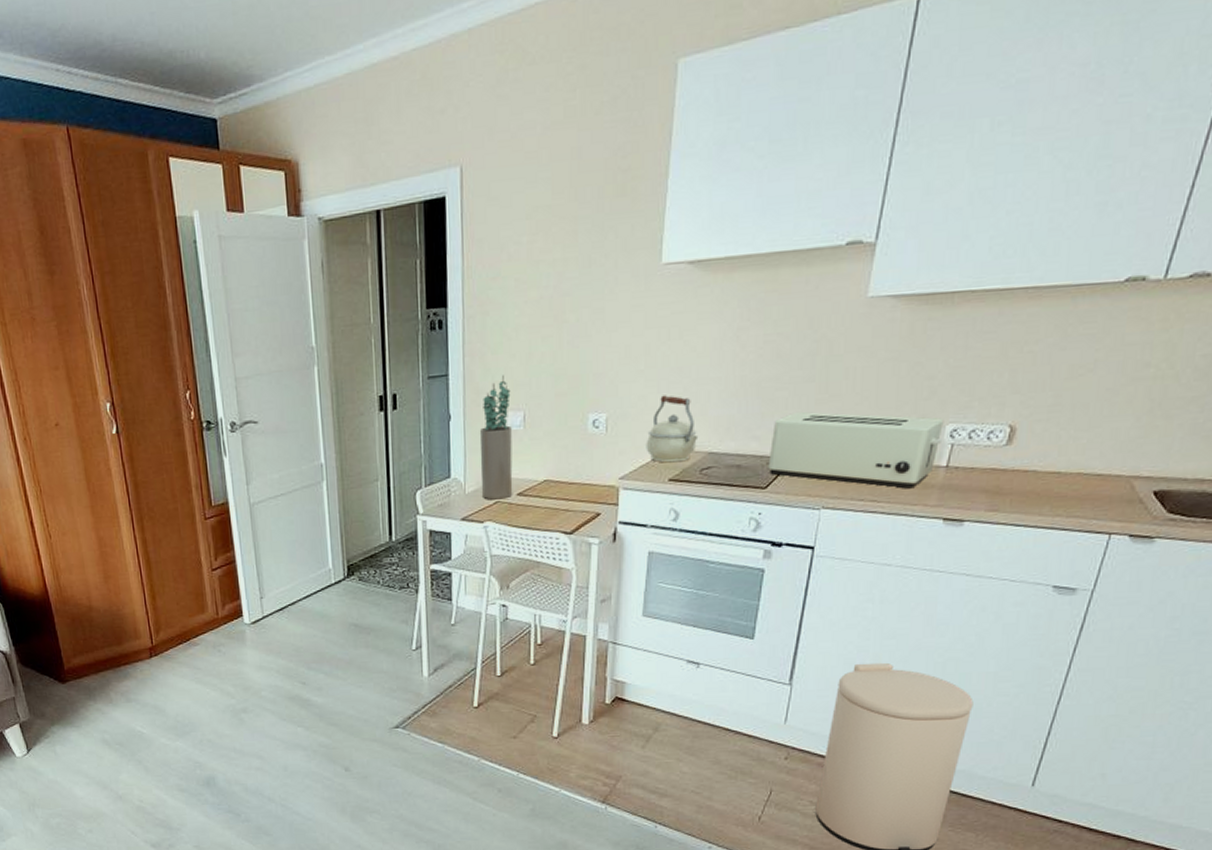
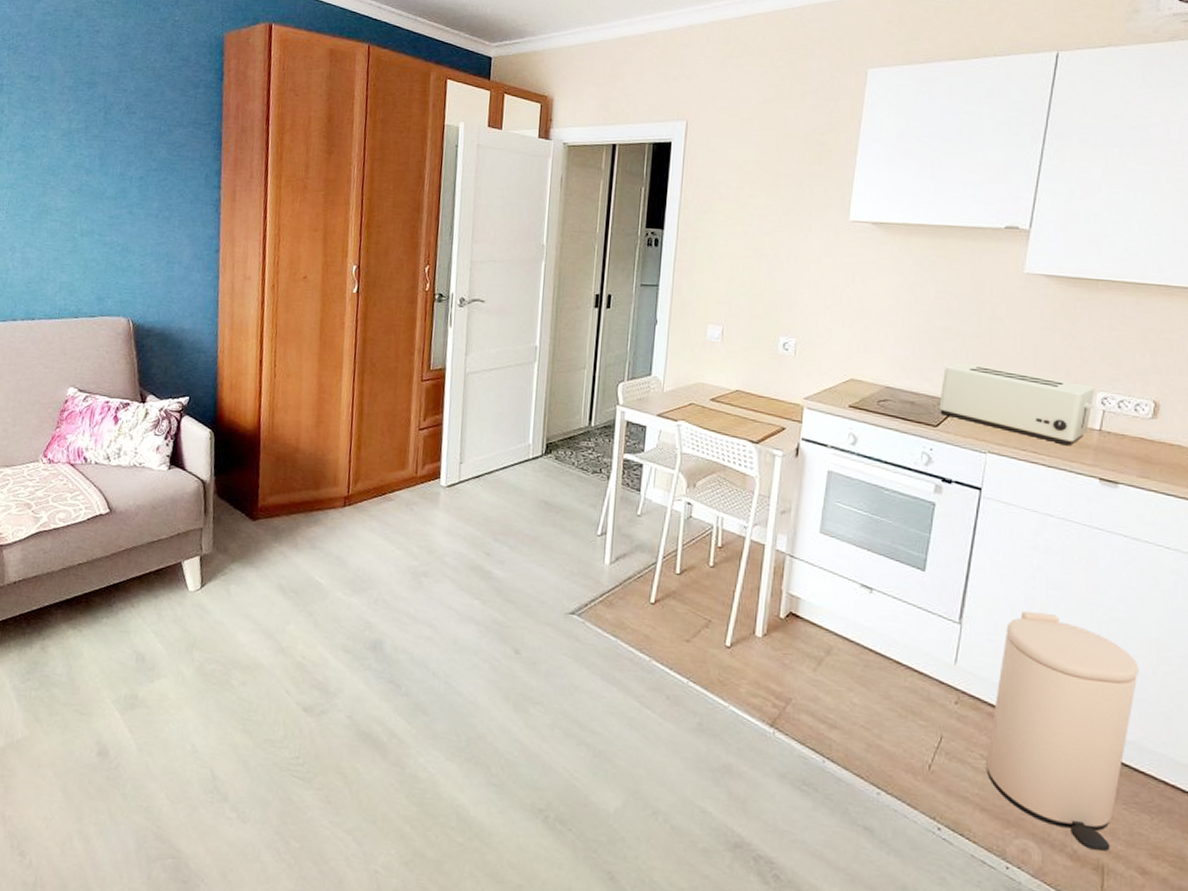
vase: present [479,375,513,500] -> none [678,292,712,402]
kettle: present [646,395,699,463] -> none [829,330,877,392]

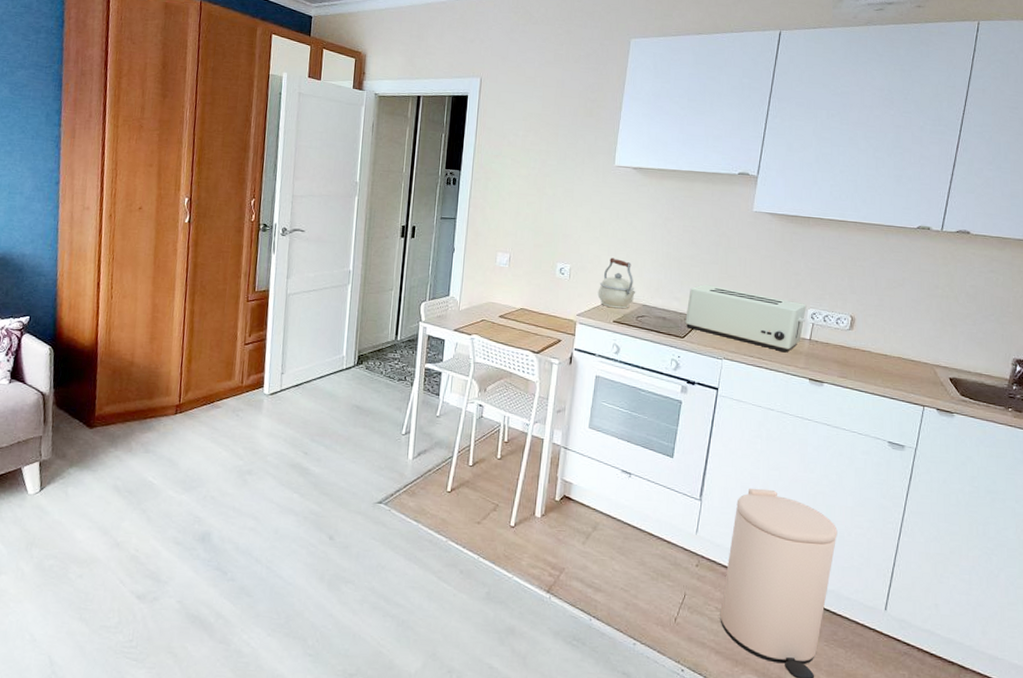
kettle: none [829,330,877,392] -> present [597,257,636,309]

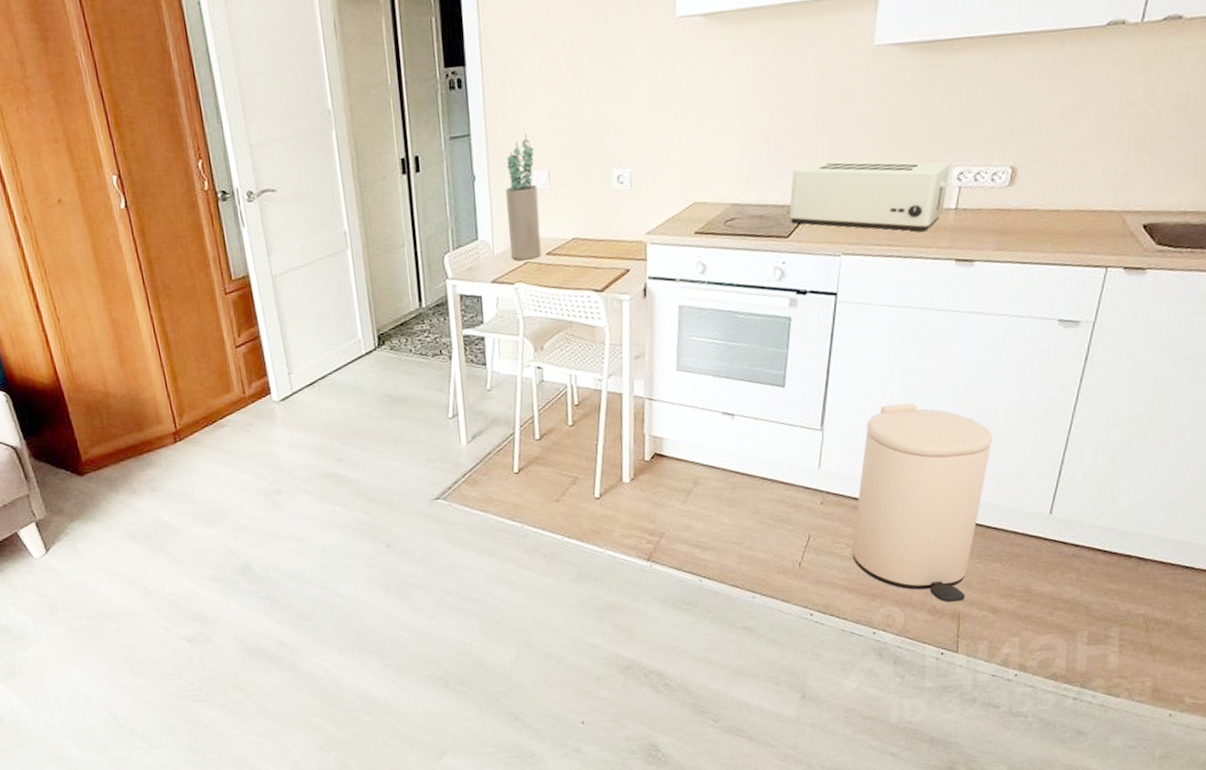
vase: none [471,225,501,319] -> present [505,133,542,261]
kettle: present [597,257,636,309] -> none [670,148,721,216]

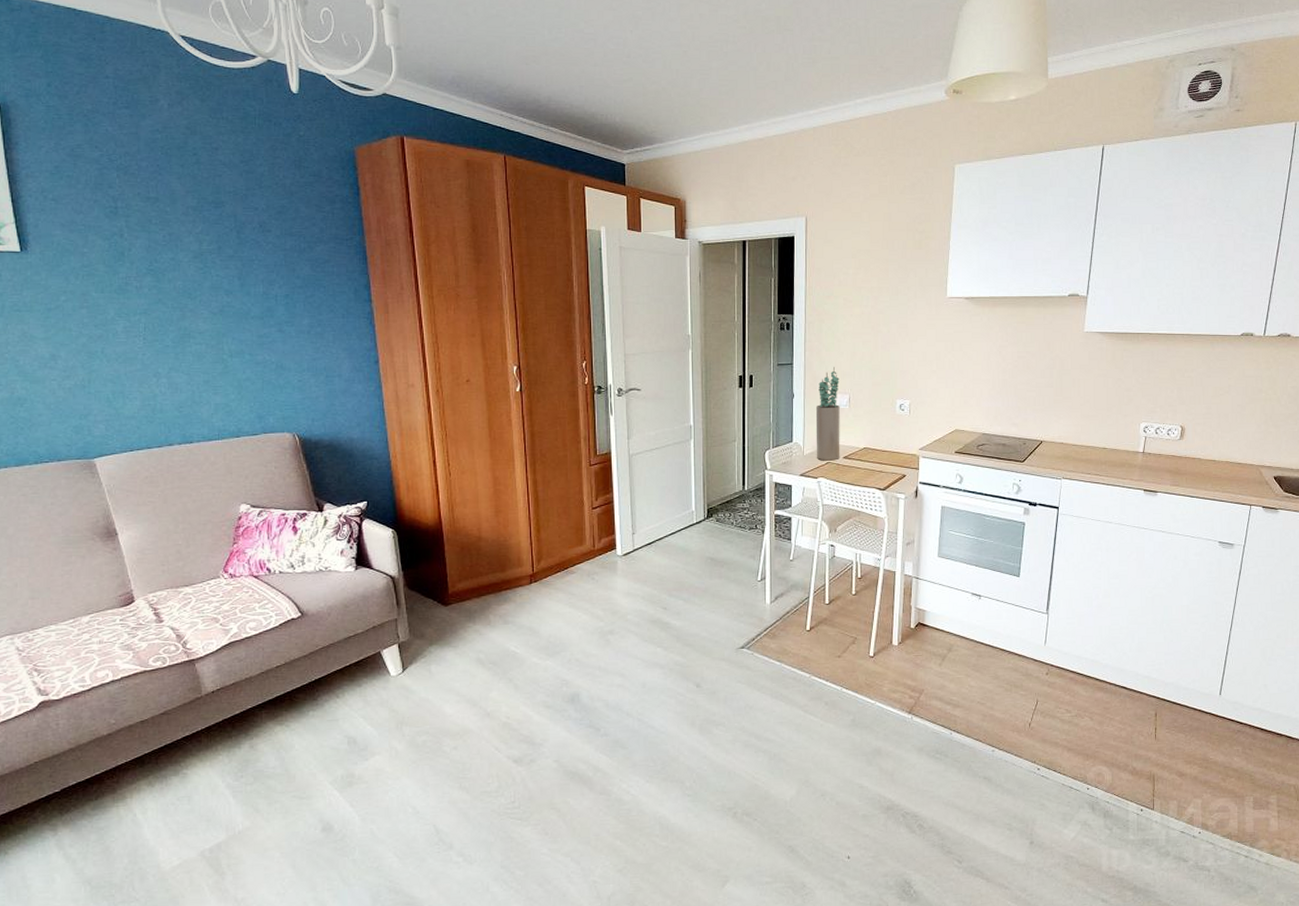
toaster: present [789,160,951,232] -> none [1024,407,1139,467]
pedal bin: present [852,403,993,602] -> none [1070,597,1175,765]

